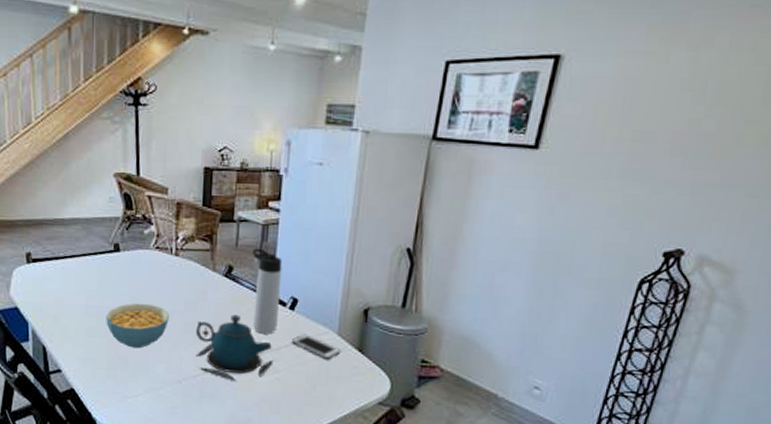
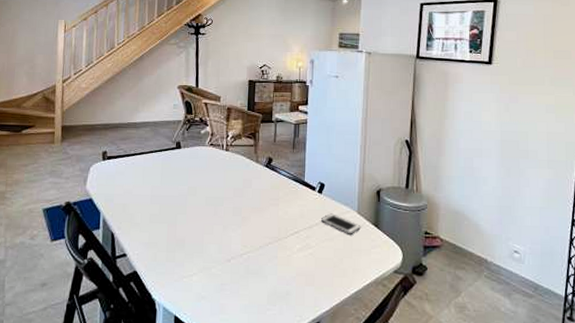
cereal bowl: present [106,303,169,349] -> none [167,191,220,232]
teapot: present [195,314,274,381] -> none [242,199,307,257]
thermos bottle: present [252,248,283,335] -> none [287,143,311,215]

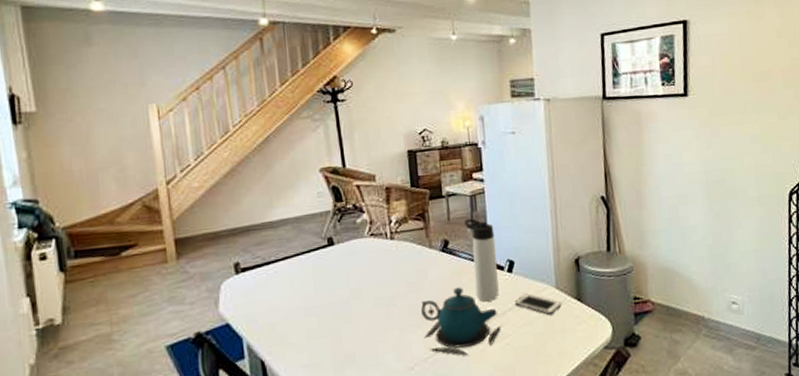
teapot: none [242,199,307,257] -> present [421,287,502,355]
thermos bottle: none [287,143,311,215] -> present [464,218,499,302]

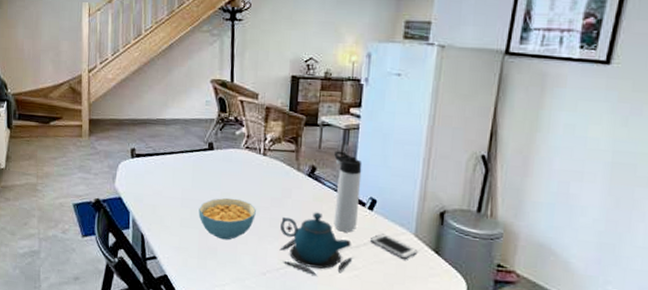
cereal bowl: none [327,292,393,343] -> present [198,197,256,241]

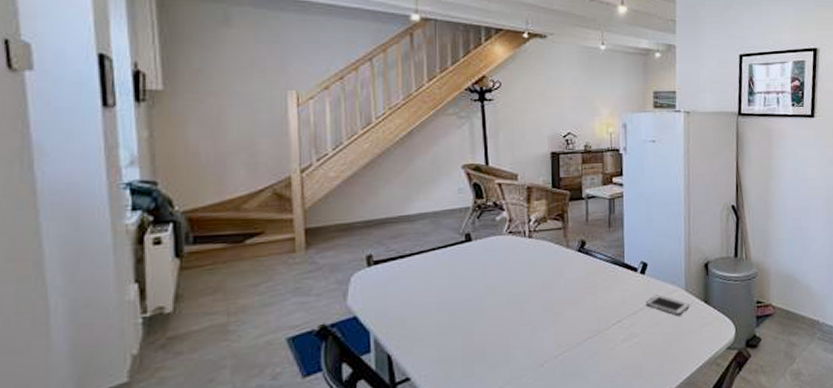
cereal bowl: present [198,197,256,241] -> none [459,289,526,339]
teapot: present [279,212,353,276] -> none [555,286,632,353]
thermos bottle: present [334,151,363,233] -> none [602,221,631,302]

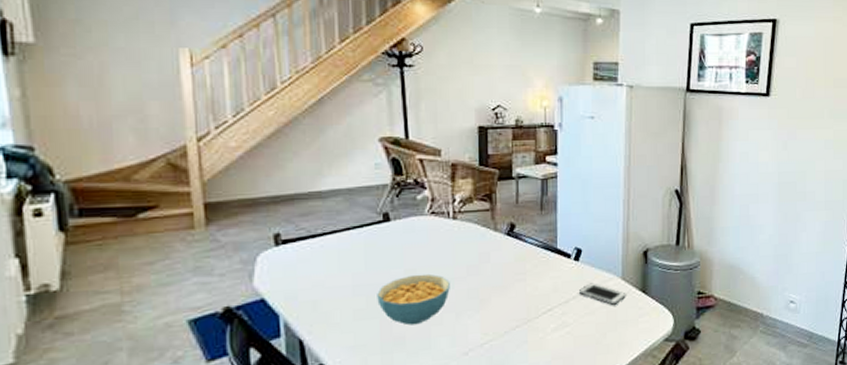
cereal bowl: none [459,289,526,339] -> present [377,273,450,325]

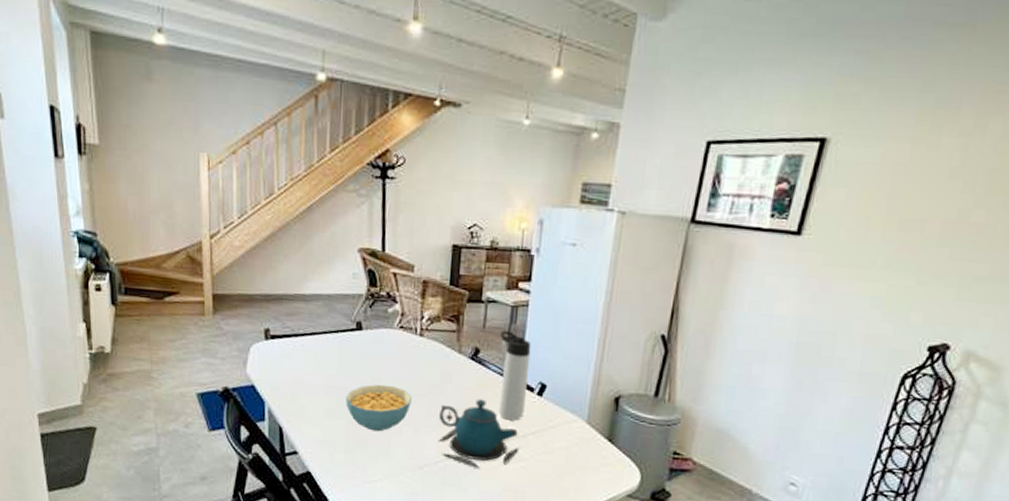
teapot: none [481,272,563,342] -> present [438,399,520,468]
thermos bottle: none [534,203,565,289] -> present [499,330,532,421]
cell phone: present [579,283,626,305] -> none [539,421,590,448]

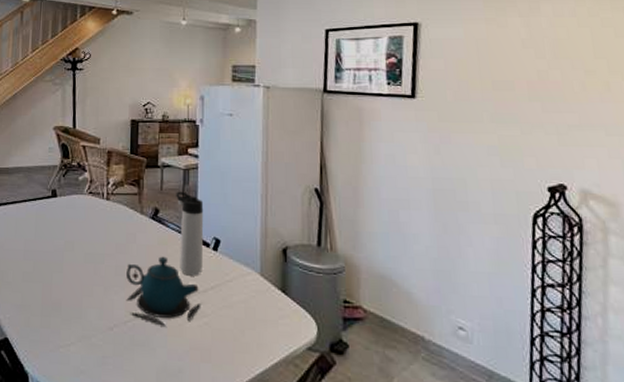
cereal bowl: present [345,384,412,432] -> none [42,246,101,294]

